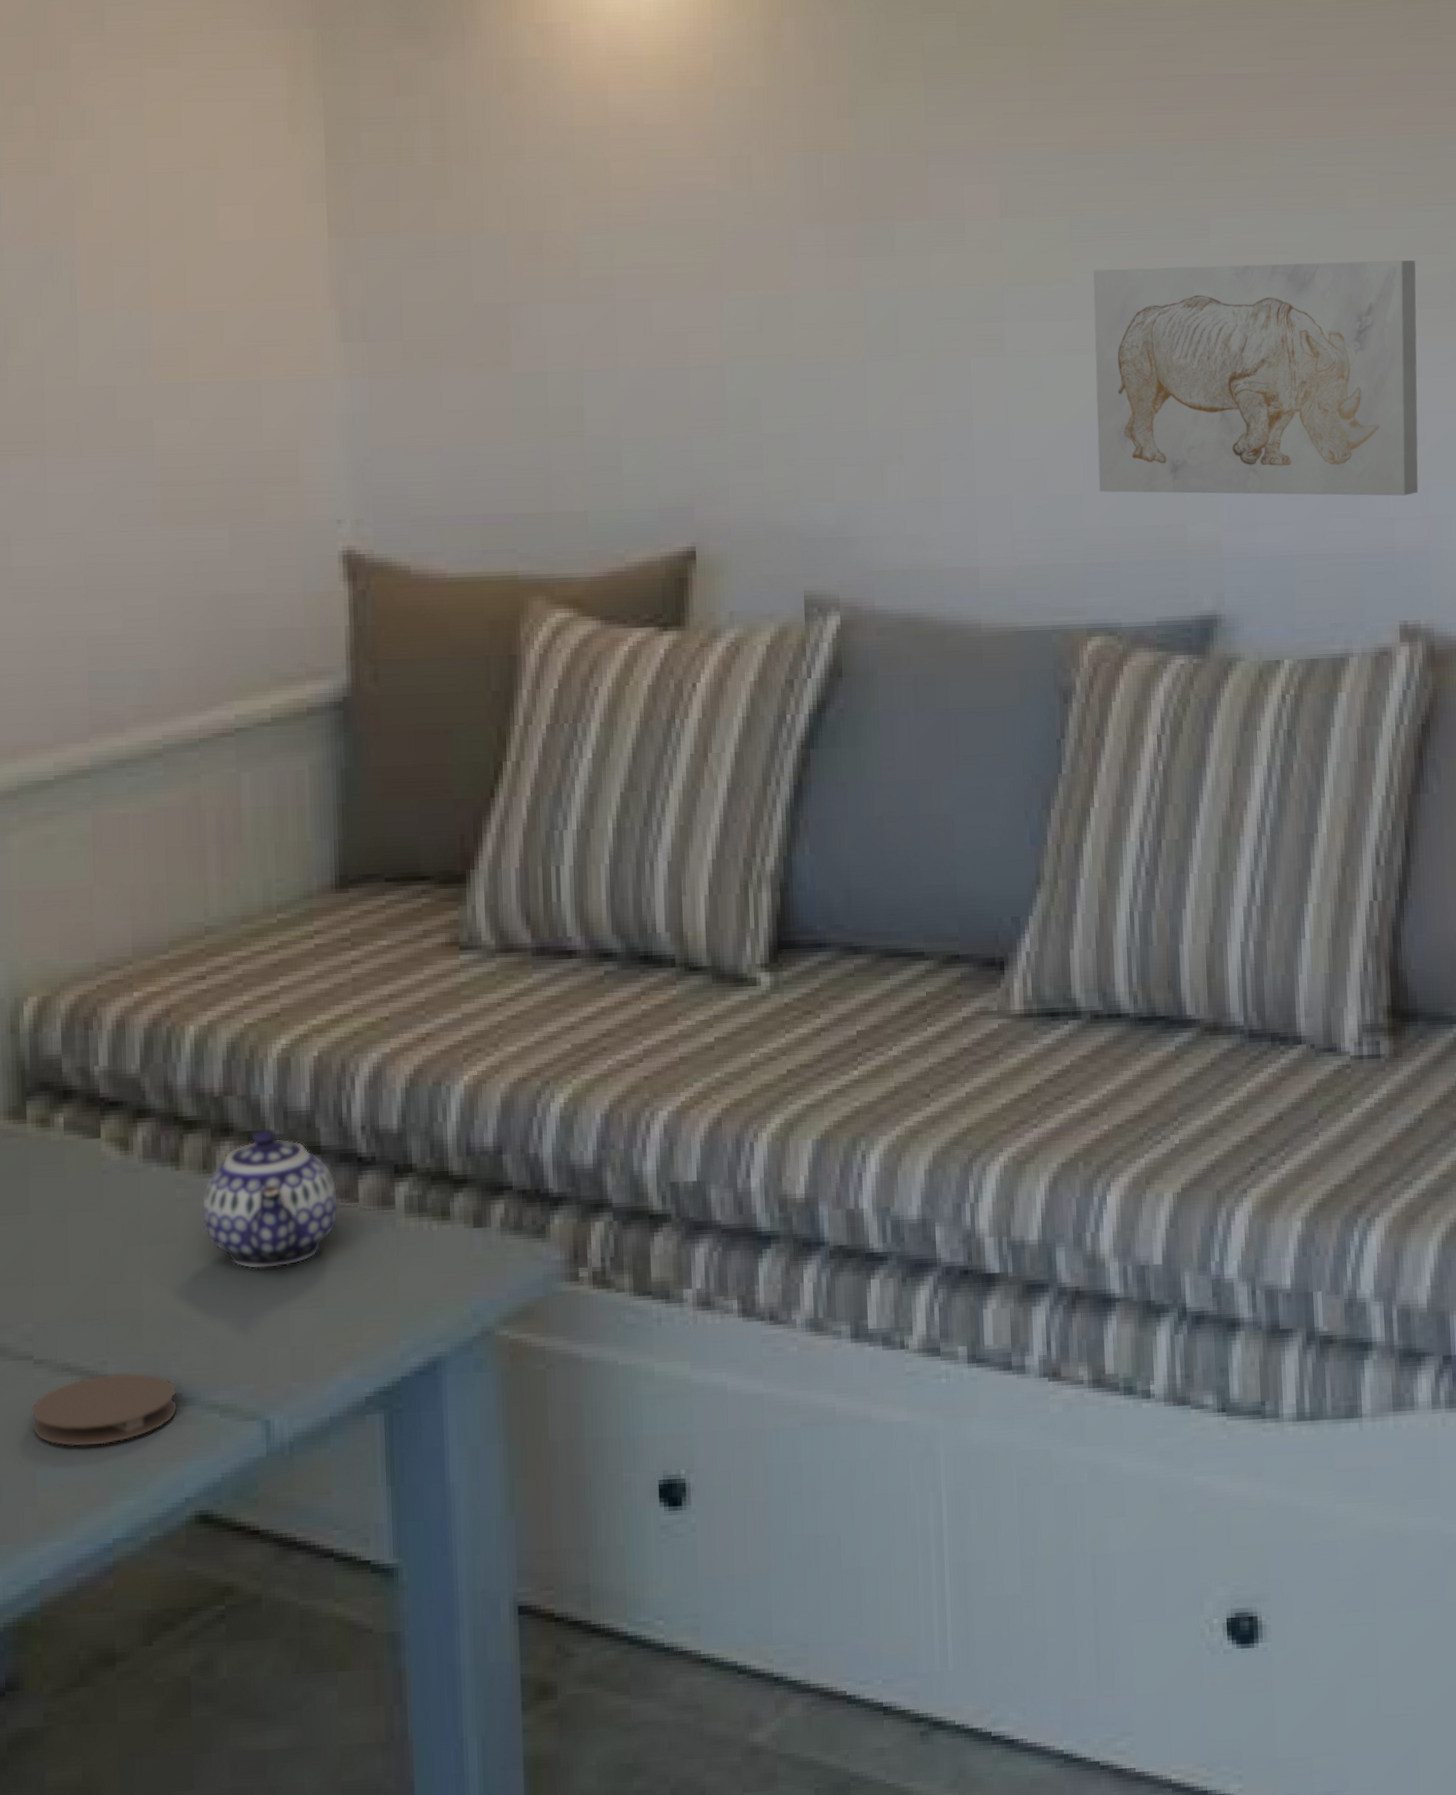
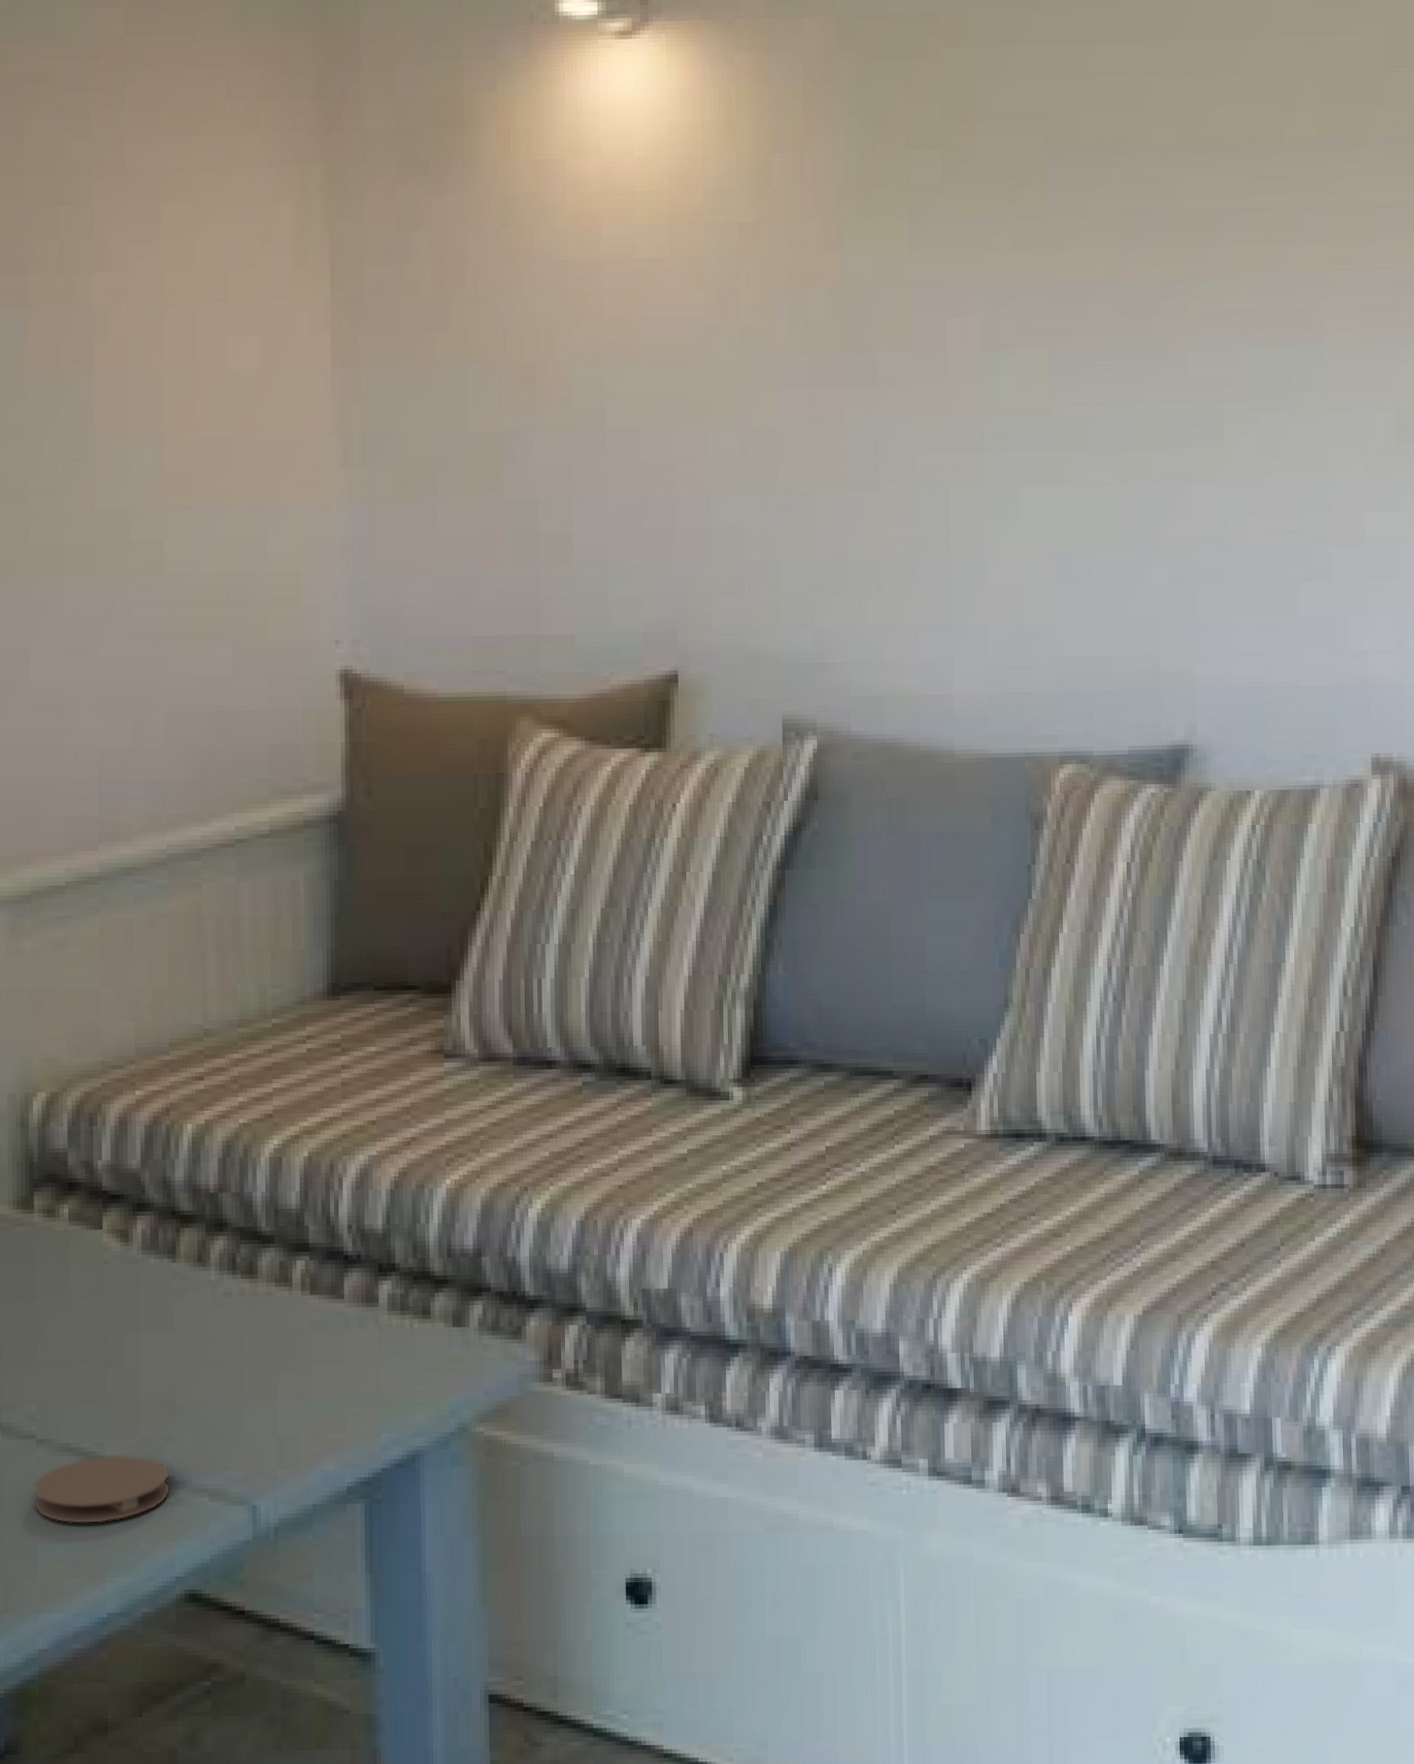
teapot: present [202,1128,339,1269] -> none [197,1225,325,1360]
wall art: present [1093,260,1419,496] -> none [1072,394,1395,629]

